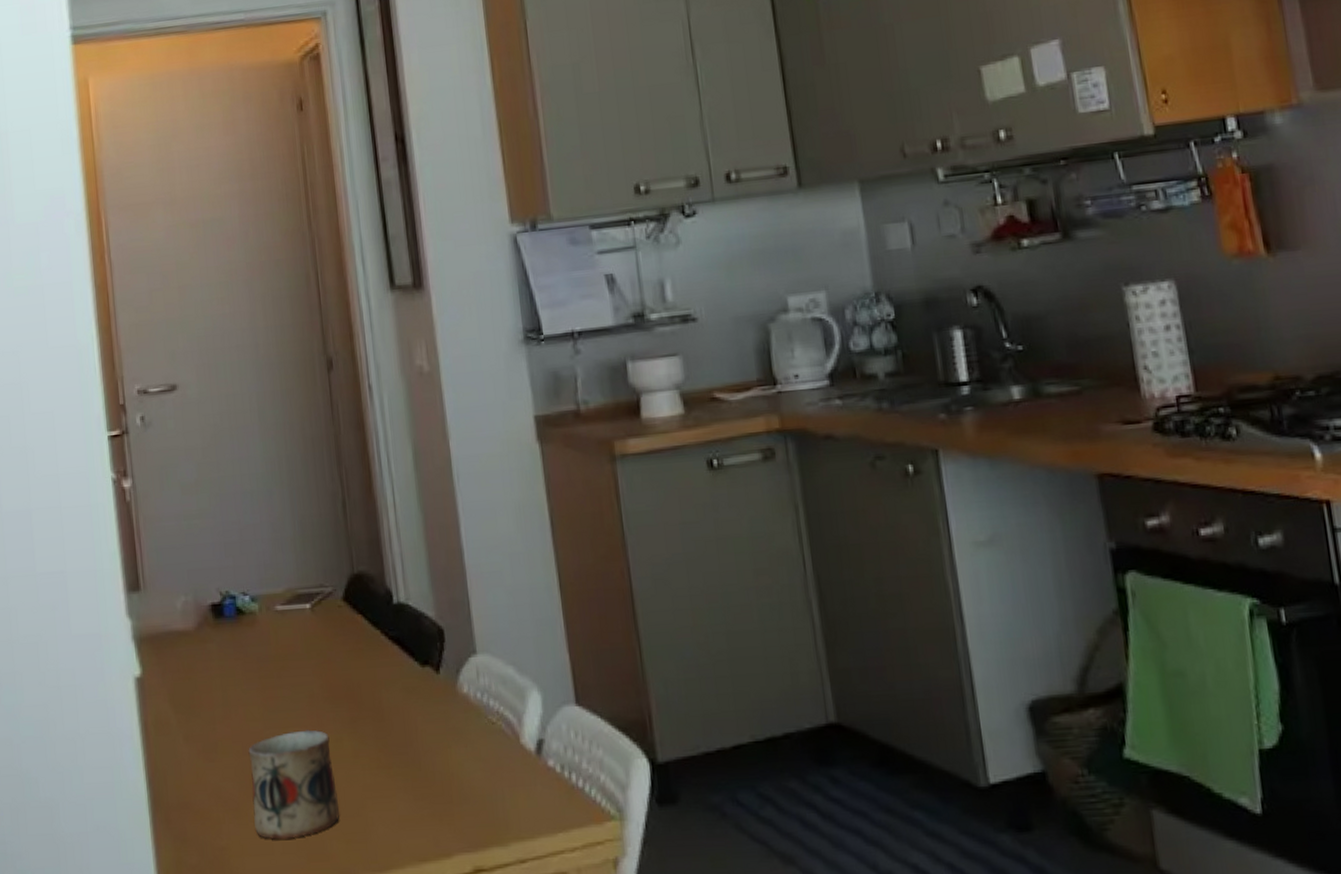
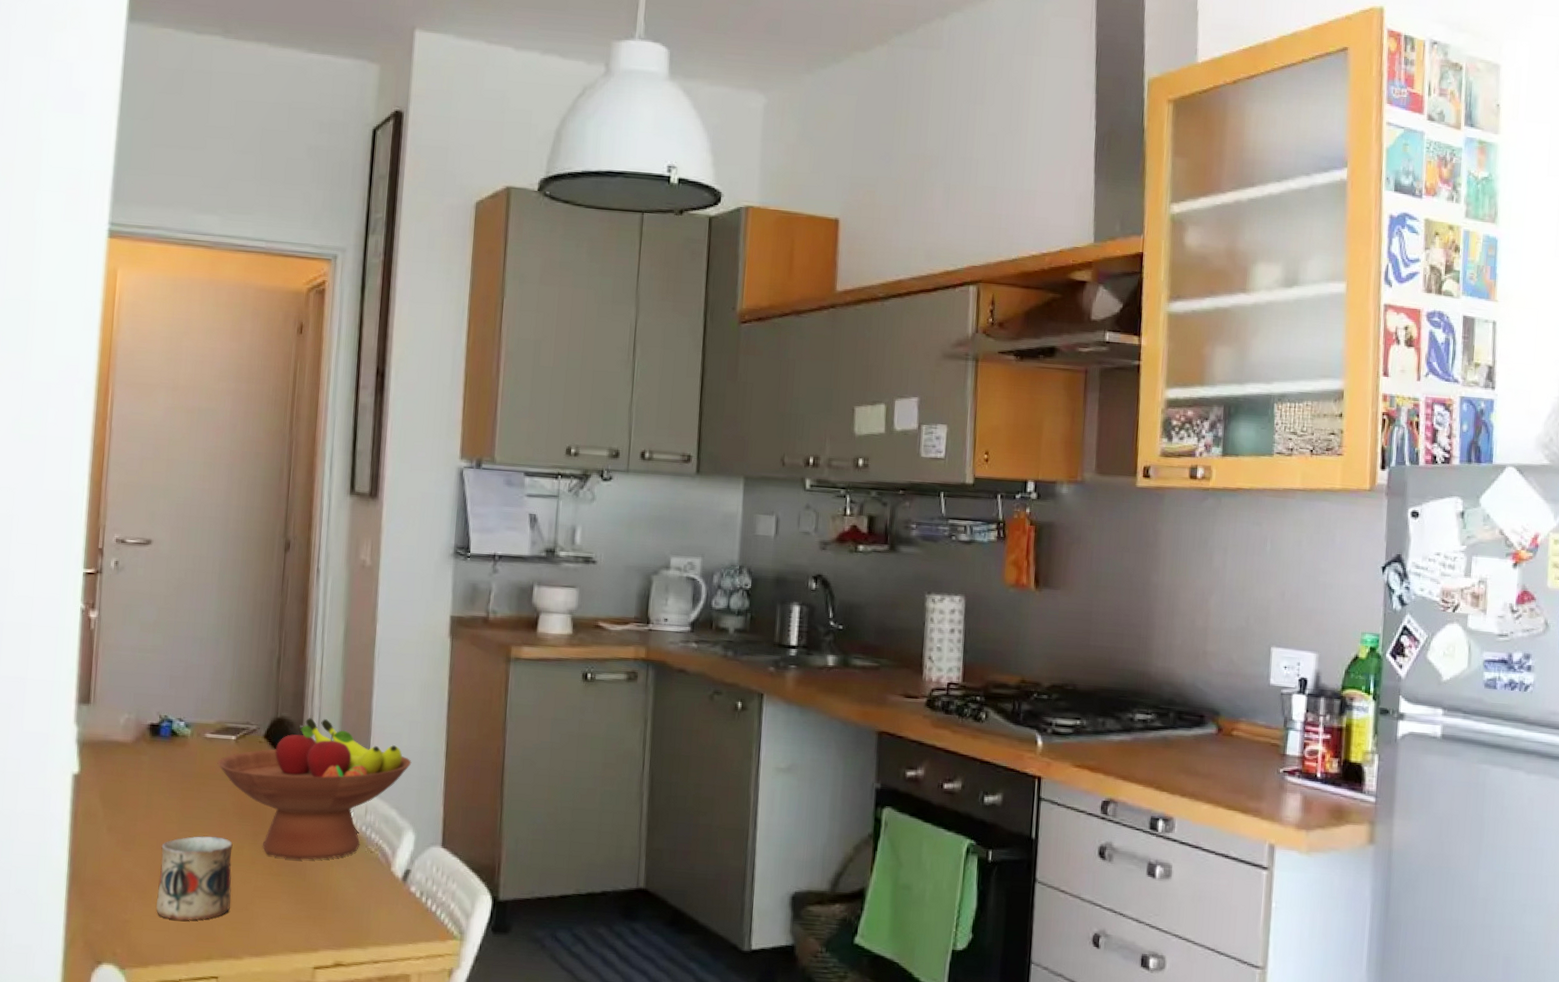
fruit bowl: none [294,566,521,746] -> present [217,718,412,860]

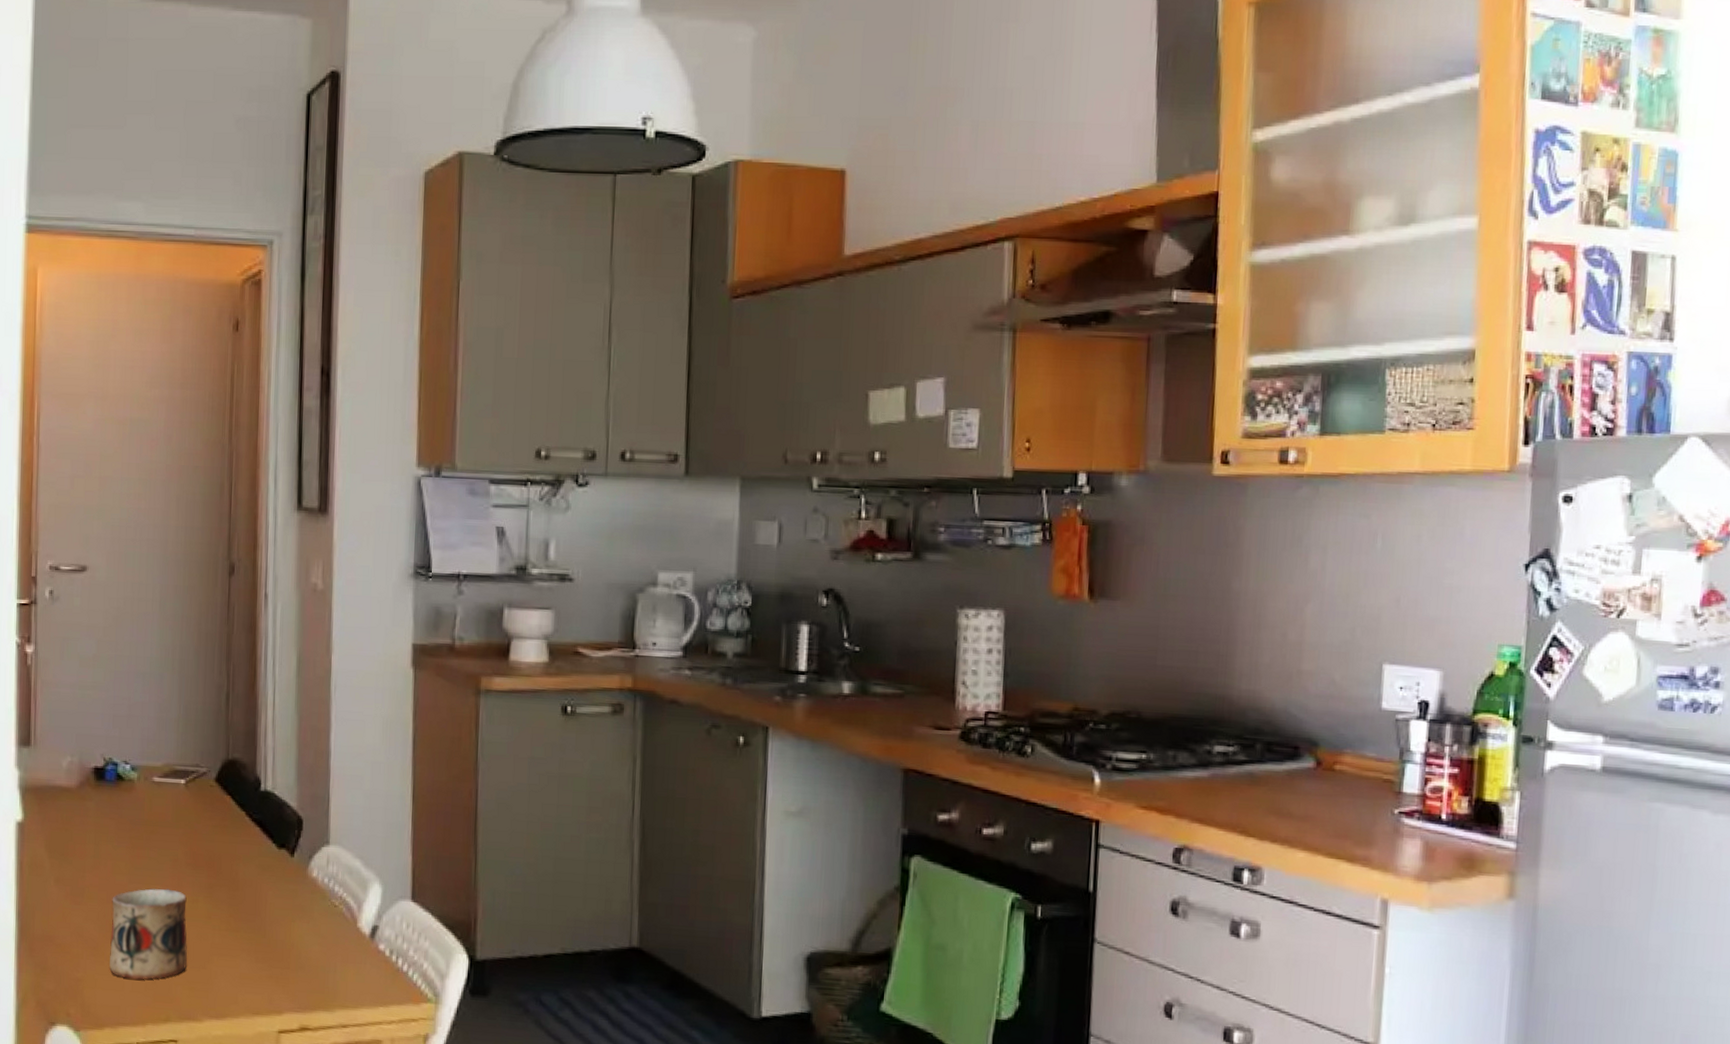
fruit bowl: present [217,718,412,860] -> none [167,759,376,915]

